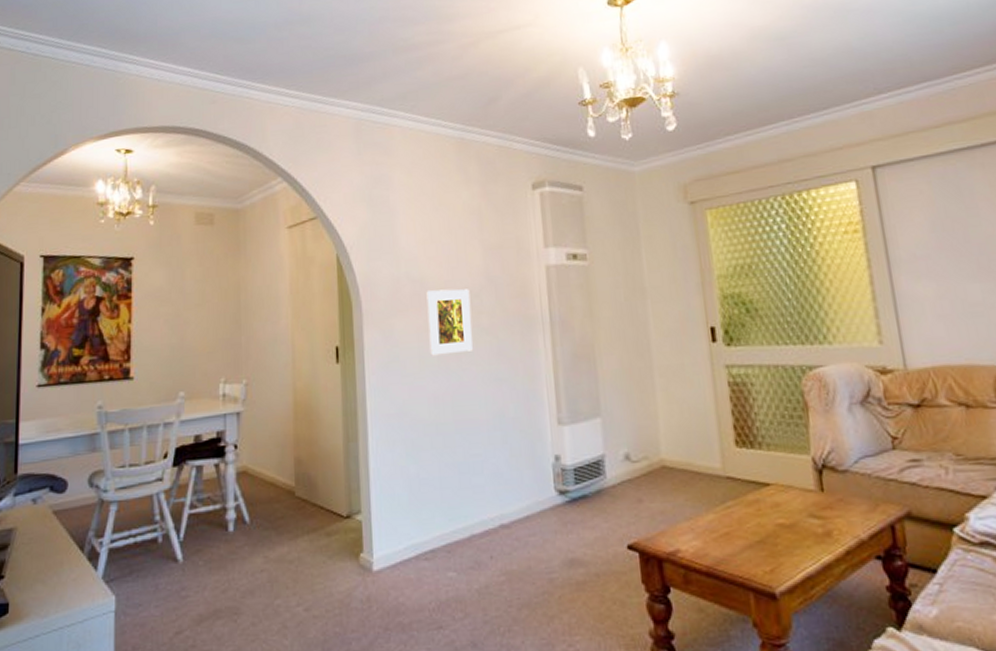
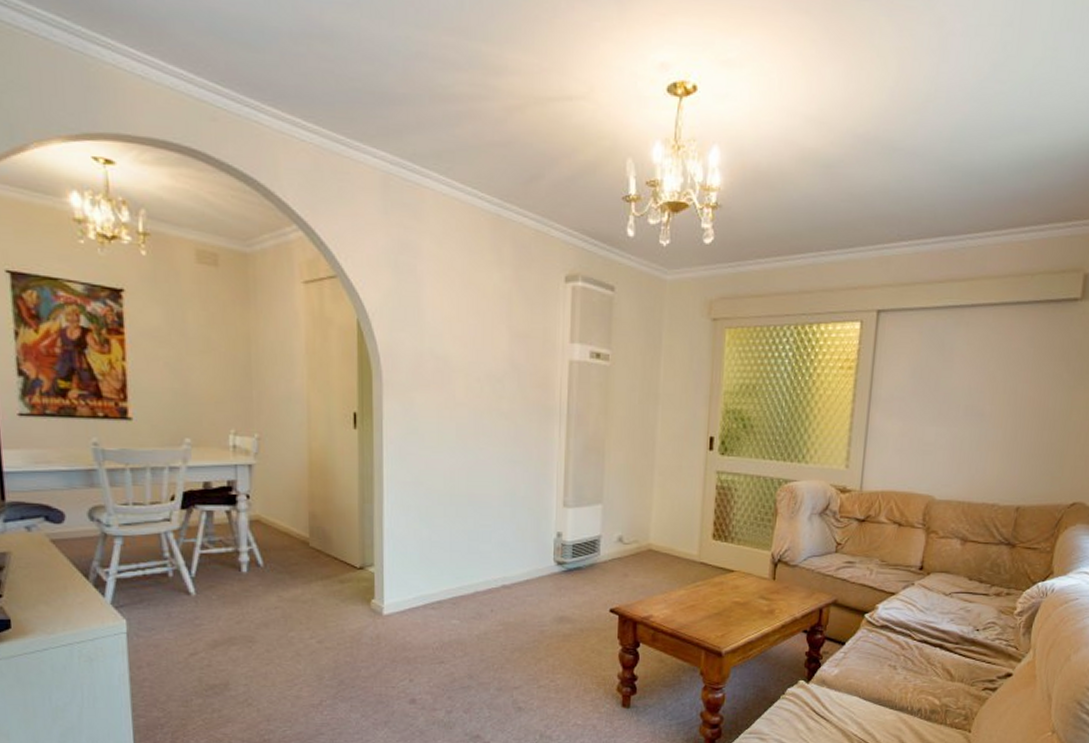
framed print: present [426,289,473,356] -> none [449,370,493,433]

